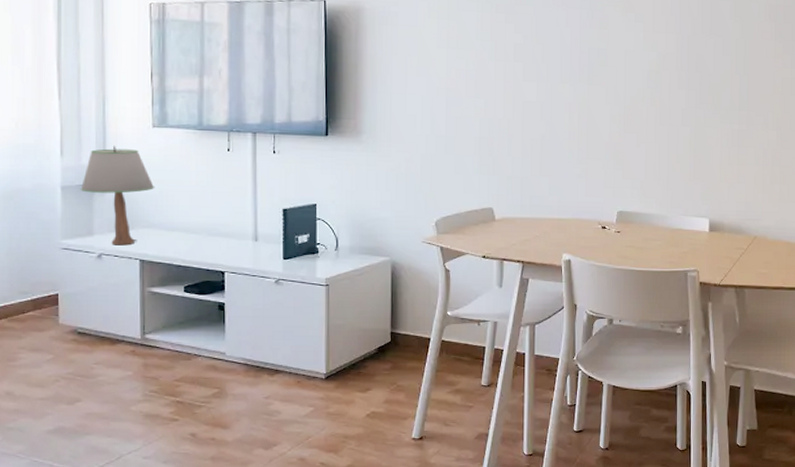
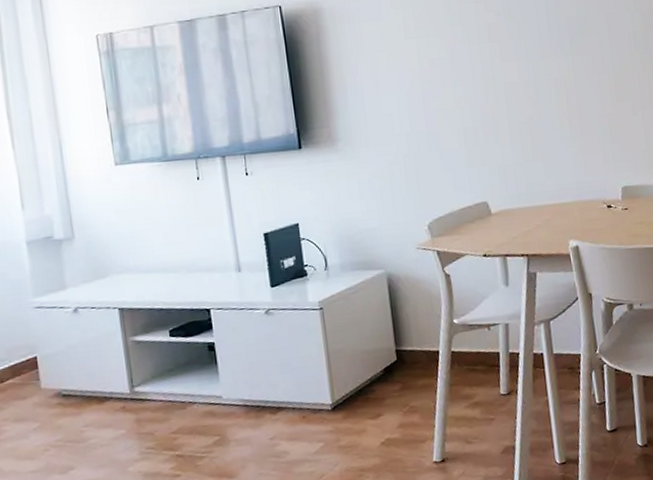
table lamp: present [80,145,155,246] -> none [46,190,126,297]

